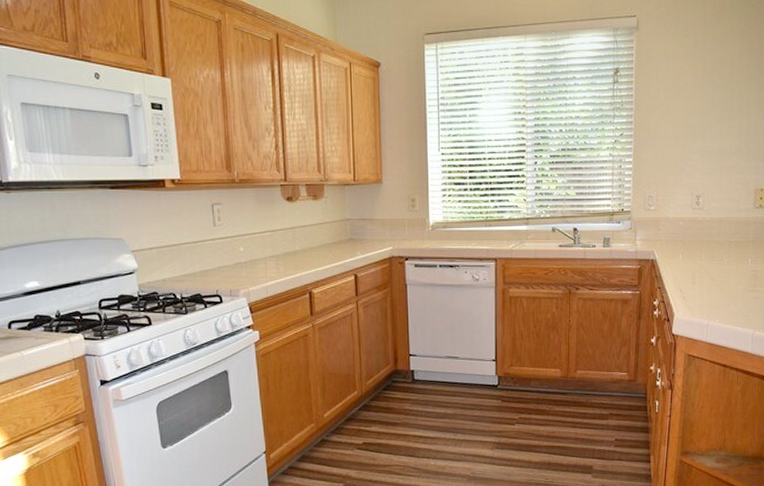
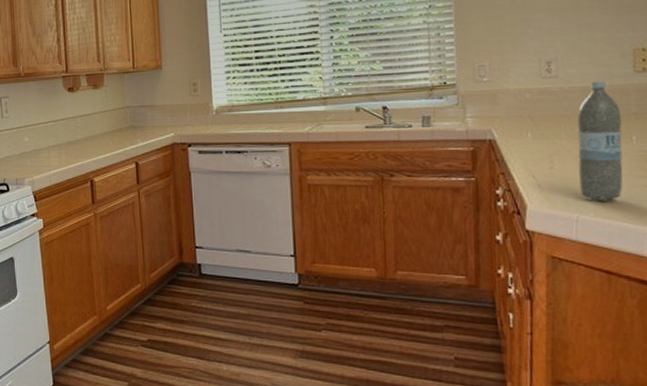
water bottle: none [712,214,743,310] -> present [577,81,623,201]

